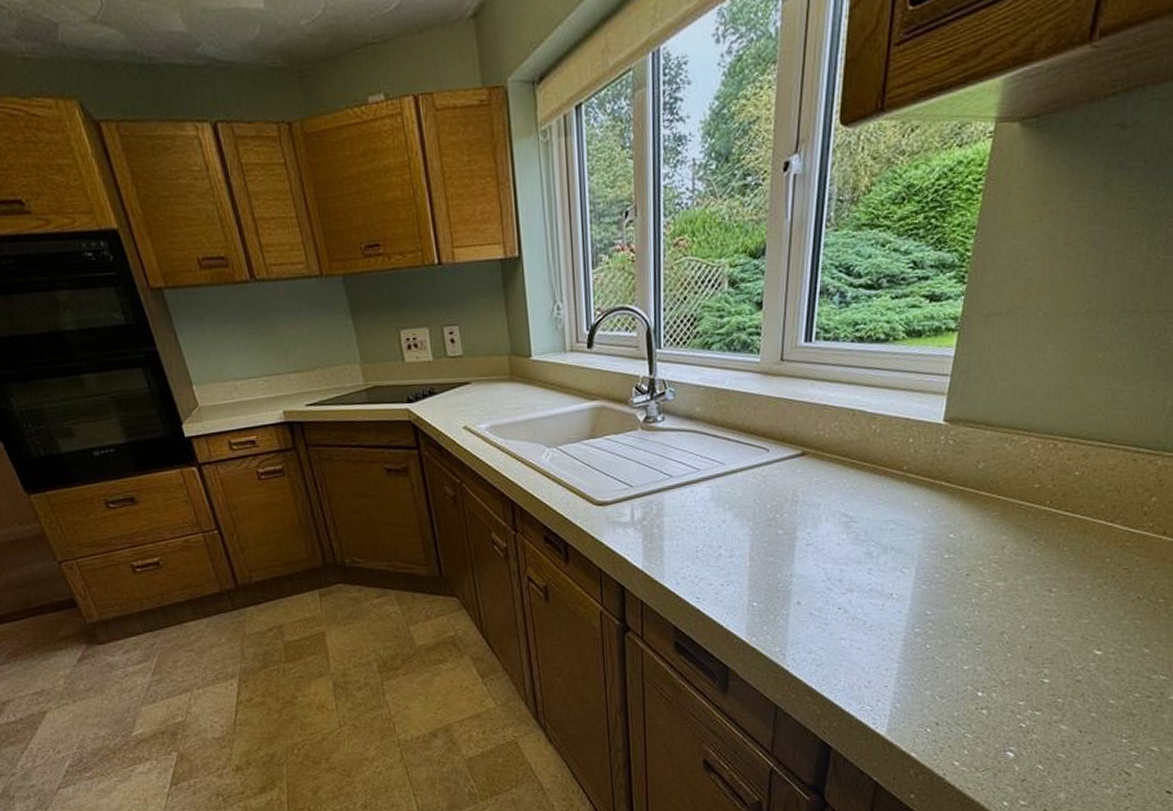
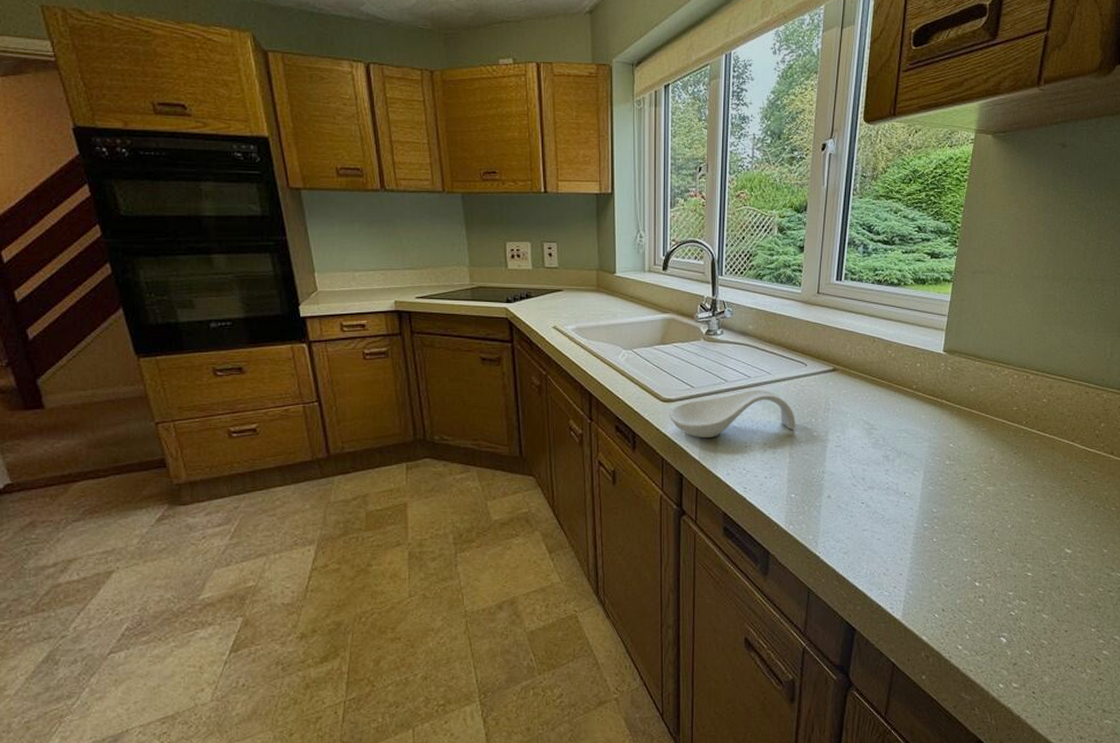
spoon rest: none [606,483,757,544] -> present [670,390,796,438]

